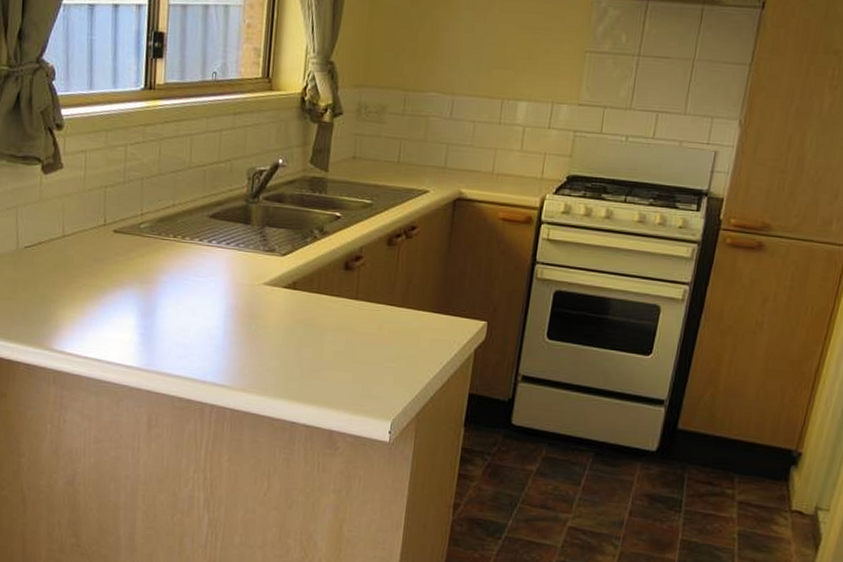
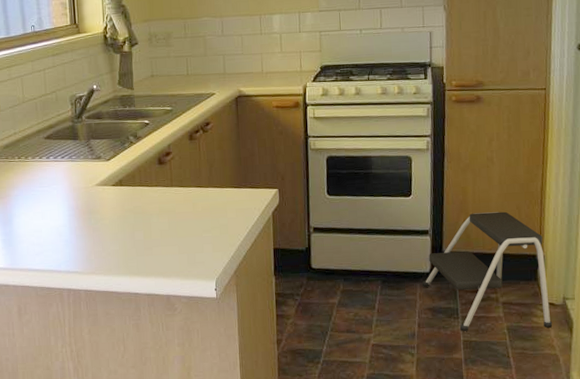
step stool: none [644,387,806,541] -> present [422,211,553,331]

